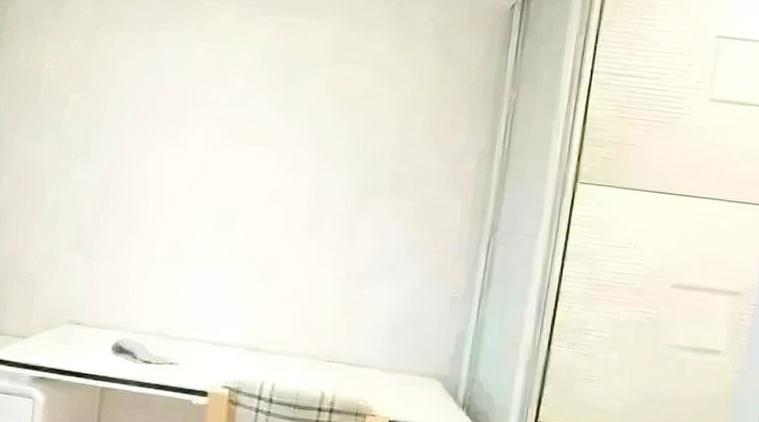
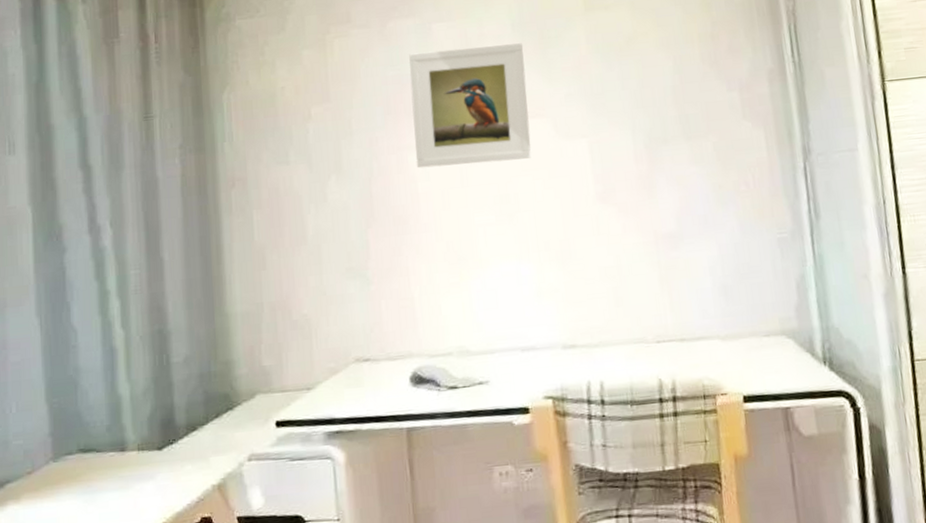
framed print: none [153,64,271,183] -> present [409,43,531,168]

